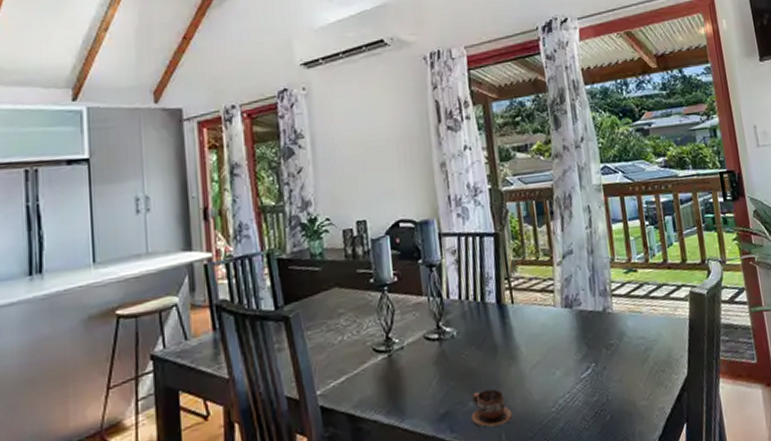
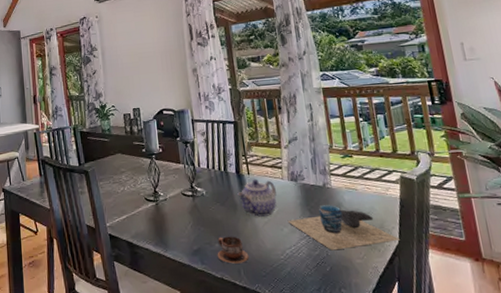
teapot: none [498,308,548,360] -> present [237,179,277,217]
cup: none [560,333,690,394] -> present [287,204,401,251]

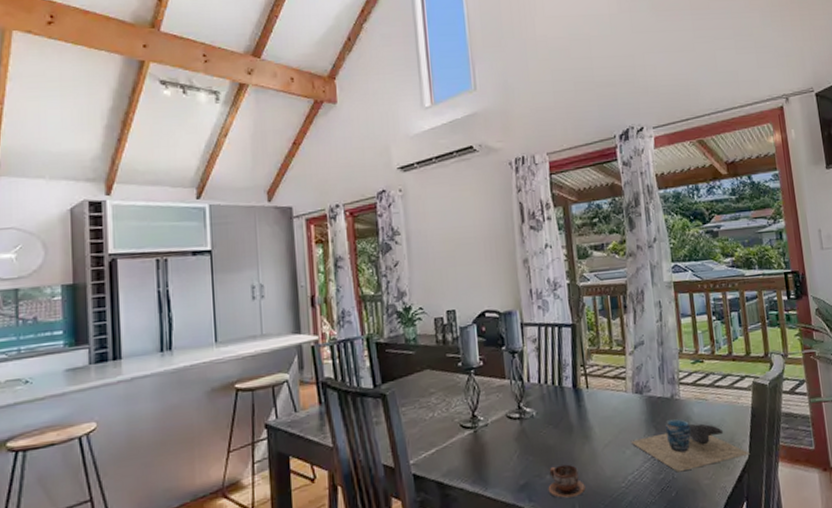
teapot: present [237,179,277,217] -> none [574,393,619,439]

